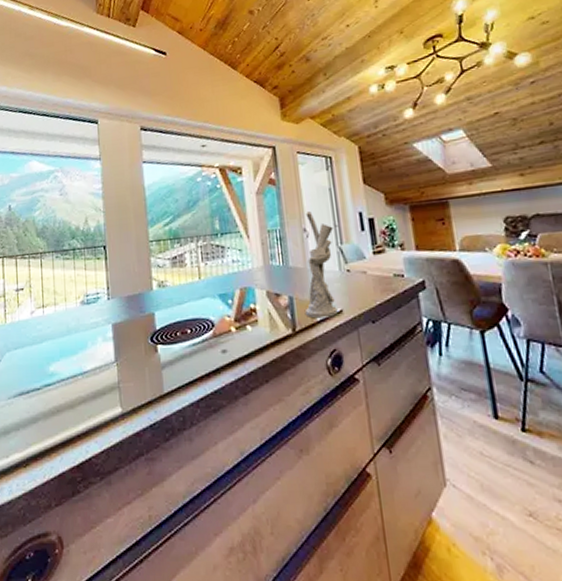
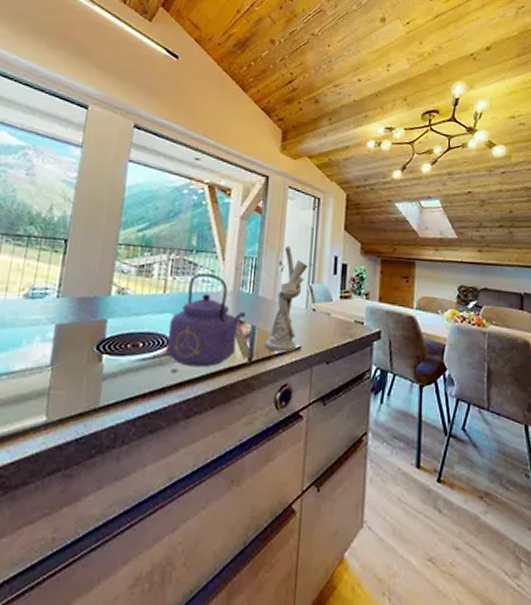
kettle: none [210,252,280,345] -> present [166,272,245,368]

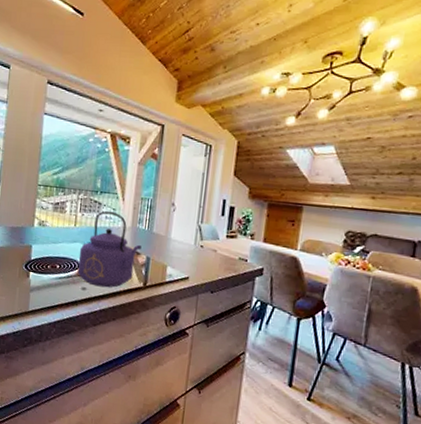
utensil holder: present [264,246,308,352] -> none [157,189,198,281]

